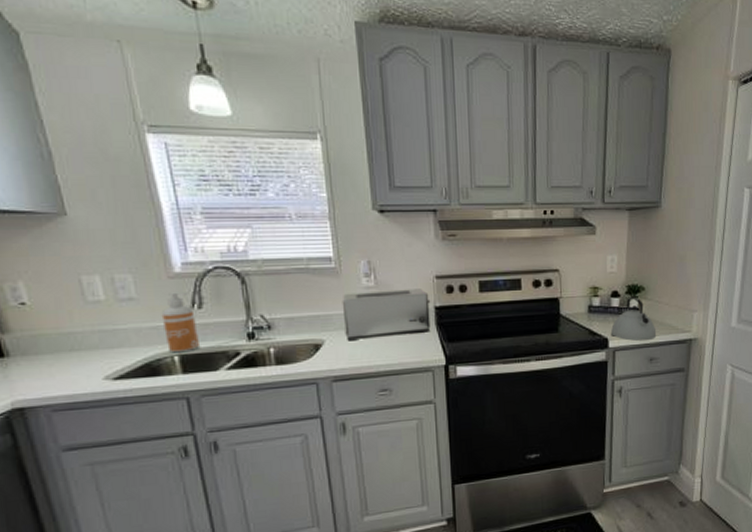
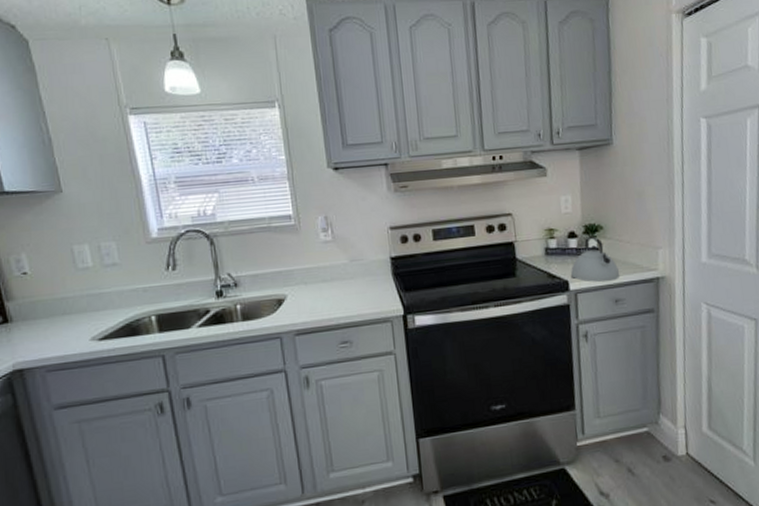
soap dispenser: present [161,292,199,353] -> none [140,255,173,313]
toaster: present [342,289,431,341] -> none [302,240,387,295]

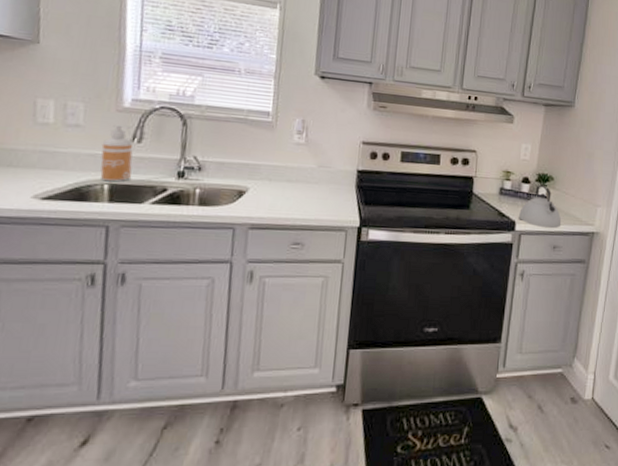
soap dispenser: none [140,255,173,313] -> present [100,124,134,182]

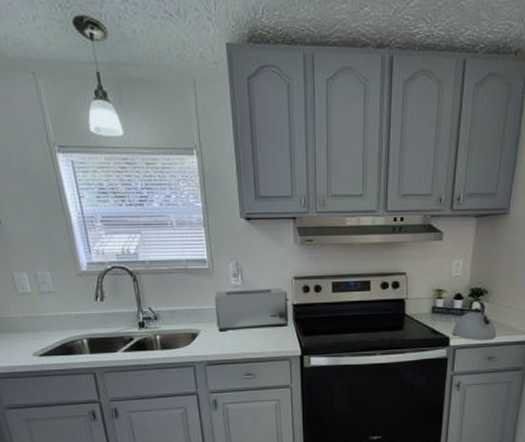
soap dispenser: present [100,124,134,182] -> none [73,287,102,337]
toaster: none [269,146,355,193] -> present [214,288,289,332]

